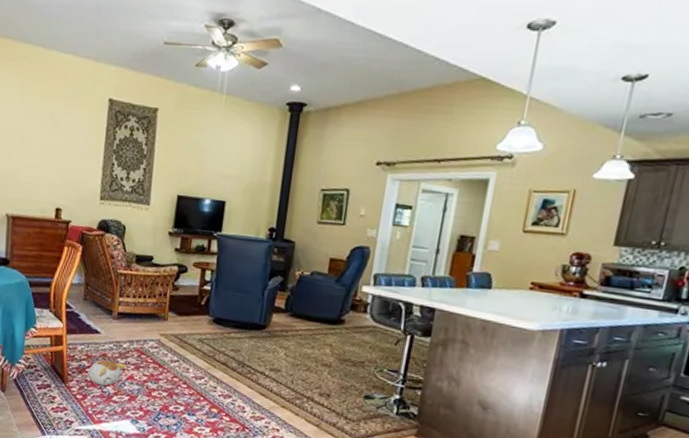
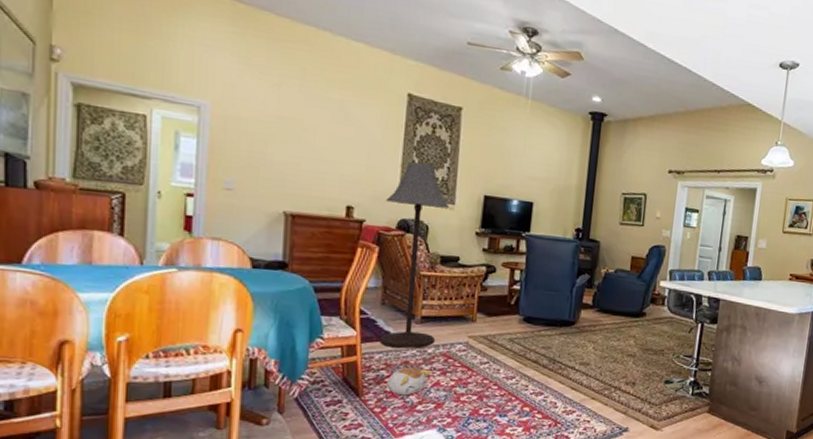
floor lamp: none [81,164,145,343] -> present [379,161,450,349]

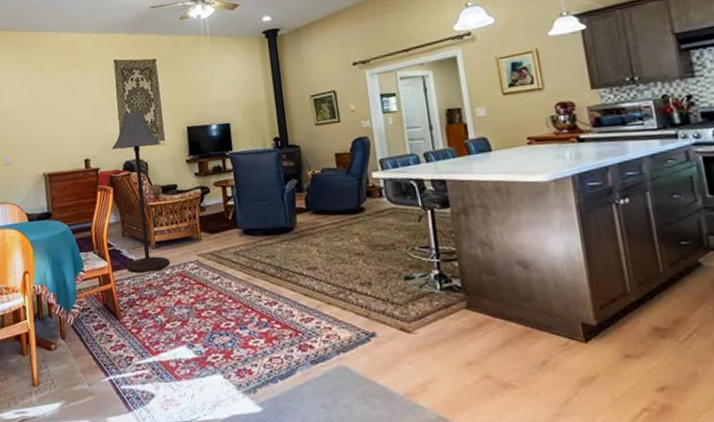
plush toy: present [386,367,432,396] -> none [138,288,173,316]

